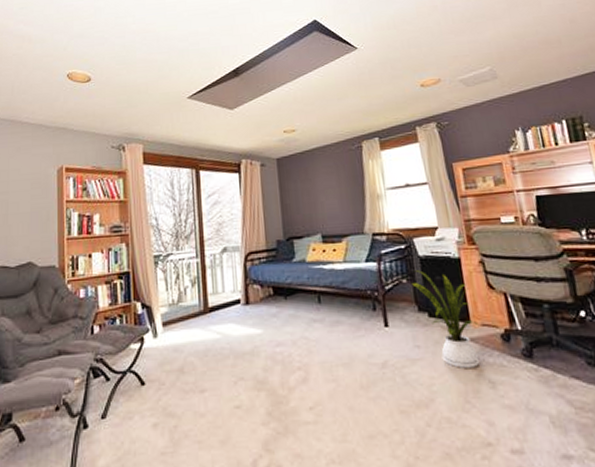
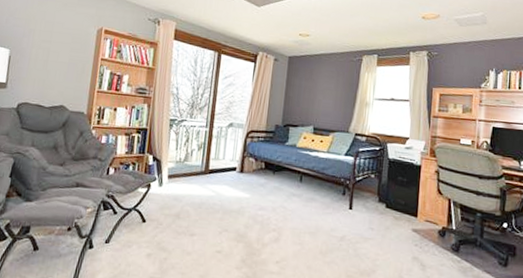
house plant: present [412,270,480,369] -> none [378,169,424,253]

